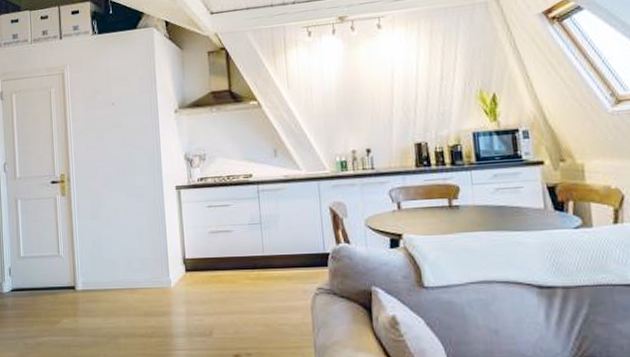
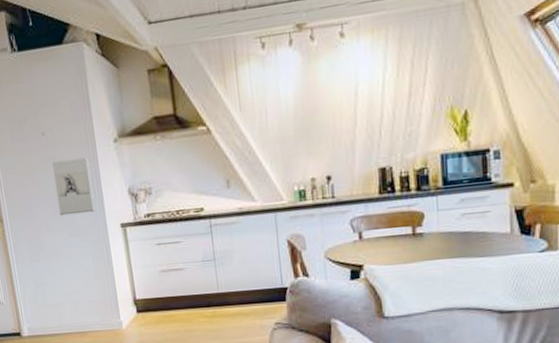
wall sculpture: none [118,125,154,177] -> present [51,157,96,216]

